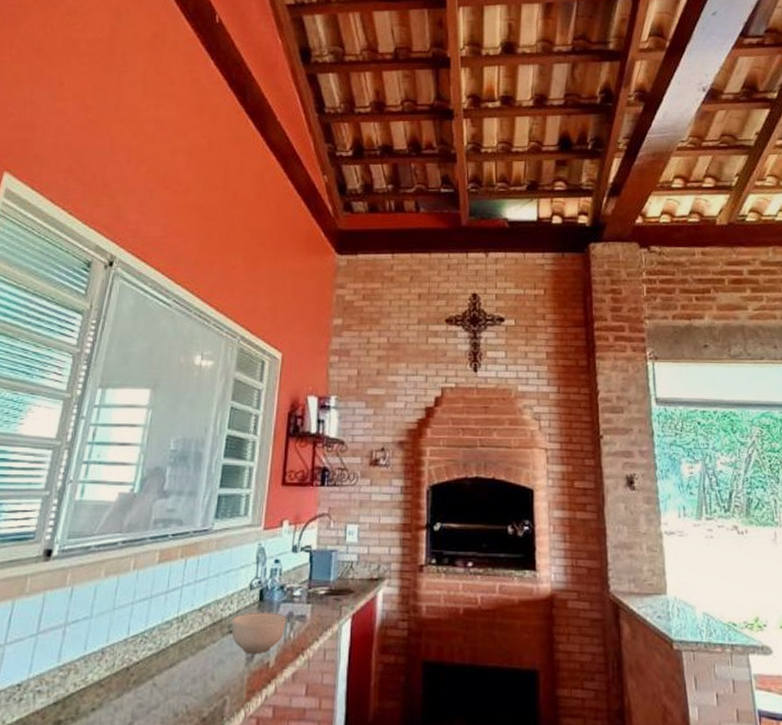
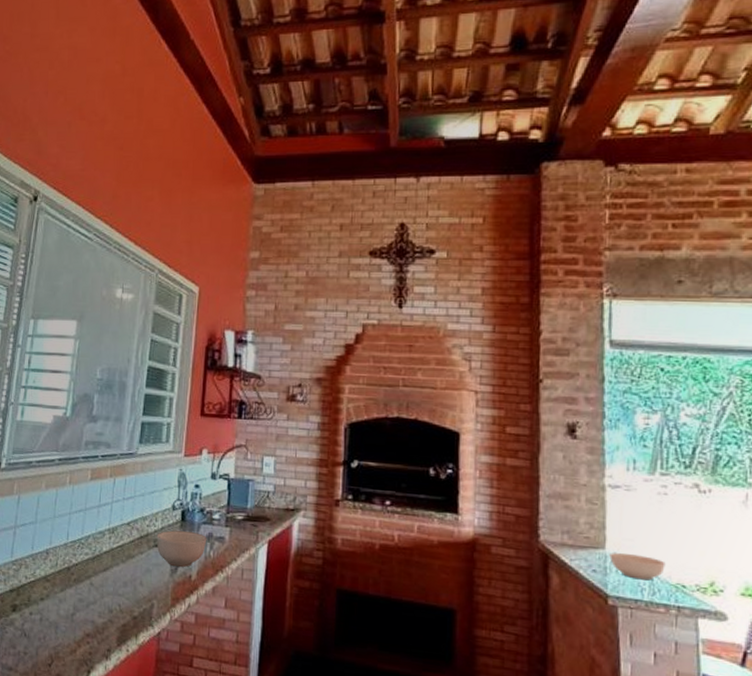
bowl: none [671,597,718,622] -> present [609,553,666,581]

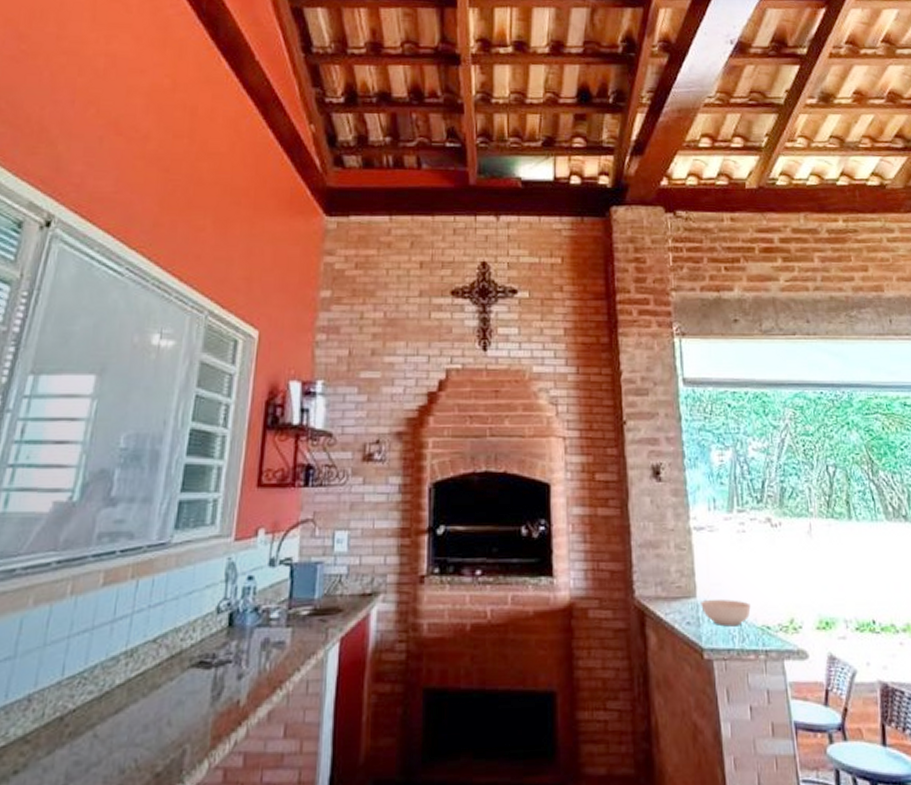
bowl: present [156,530,207,567] -> none [193,640,262,691]

